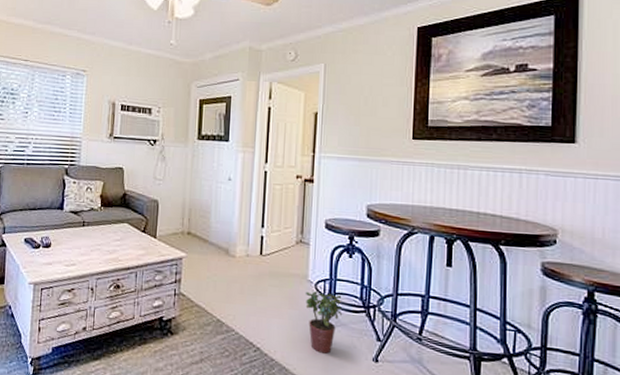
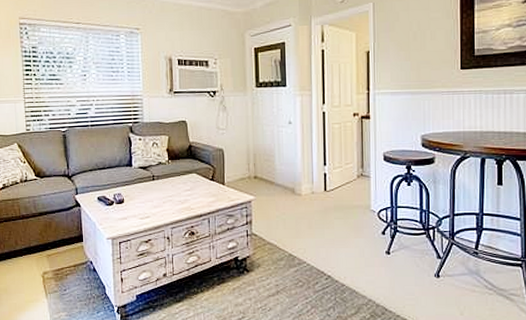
potted plant: present [305,291,343,354] -> none [369,219,405,274]

